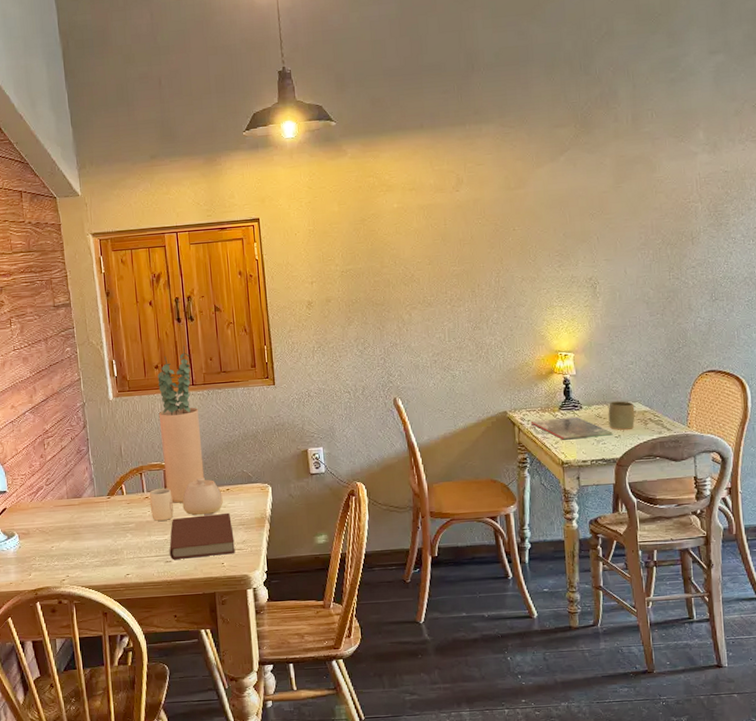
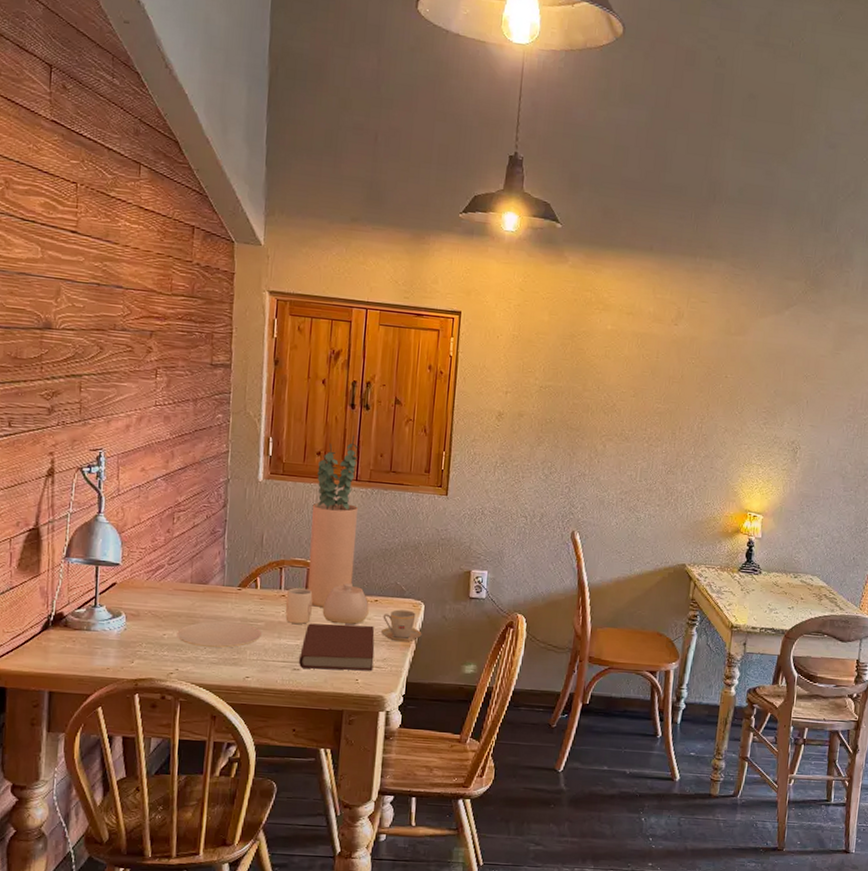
plate: none [63,527,134,553] -> present [177,621,261,648]
teacup: none [236,494,273,524] -> present [380,609,422,642]
magazine: present [530,416,613,440] -> none [707,578,787,606]
mug: present [608,401,635,431] -> none [784,571,813,603]

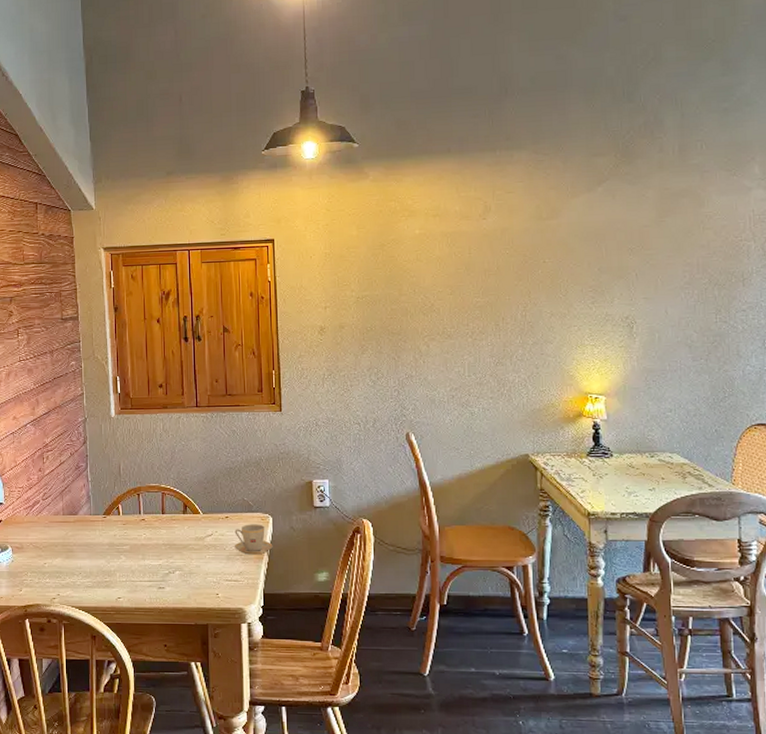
plate: present [177,621,261,648] -> none [55,548,127,573]
mug: present [285,587,313,624] -> none [145,511,170,545]
book: present [299,623,375,671] -> none [163,541,231,586]
vase: present [307,435,359,607] -> none [160,365,203,528]
sugar bowl: present [322,582,369,625] -> none [179,502,221,542]

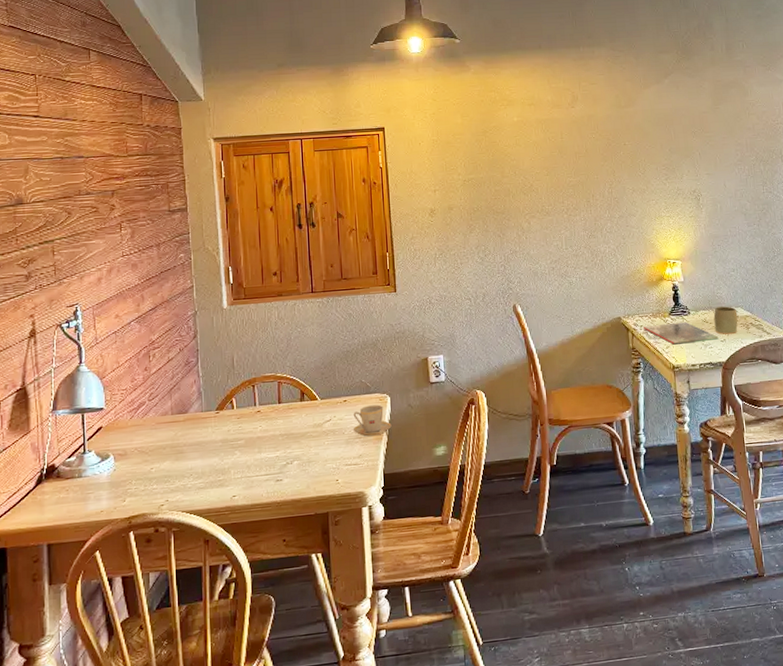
magazine: none [554,464,647,489] -> present [643,321,719,345]
mug: none [641,451,673,484] -> present [713,306,738,335]

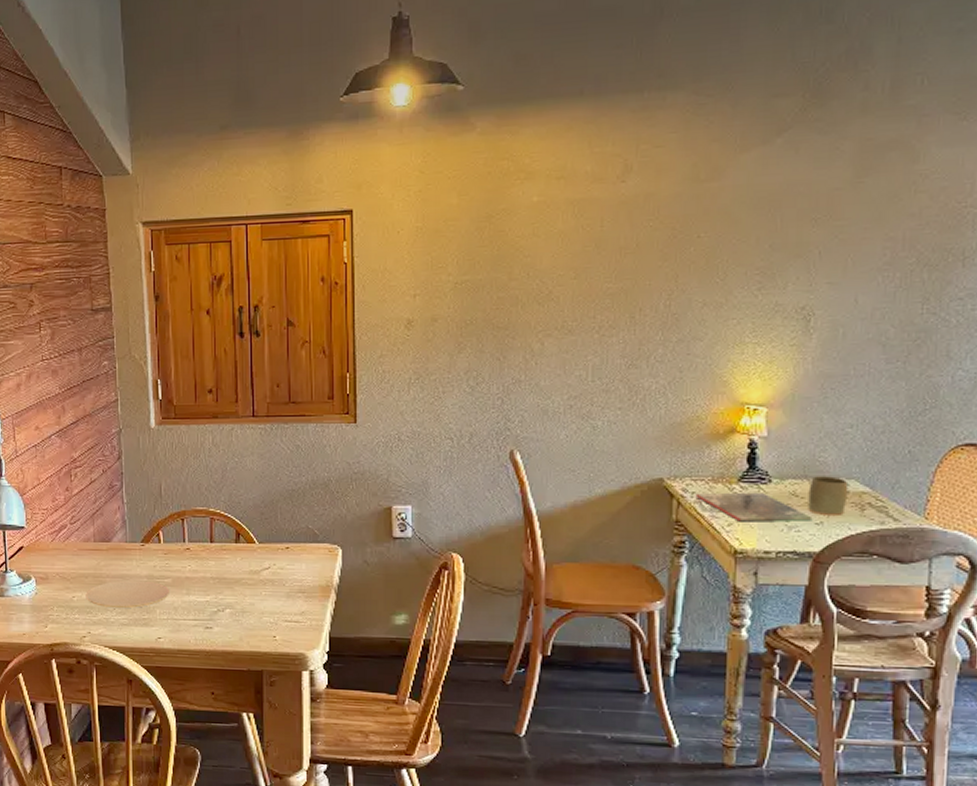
plate: none [163,444,243,475] -> present [86,580,169,609]
teacup: present [353,404,392,437] -> none [295,556,342,592]

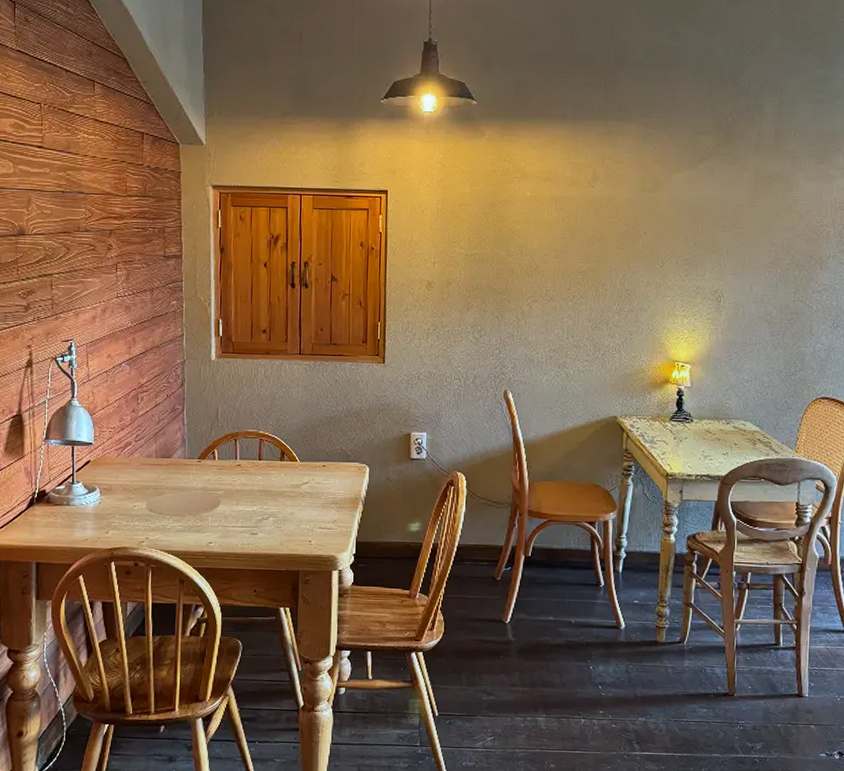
magazine: present [695,492,813,522] -> none [639,429,721,452]
mug: present [808,476,849,517] -> none [717,418,745,449]

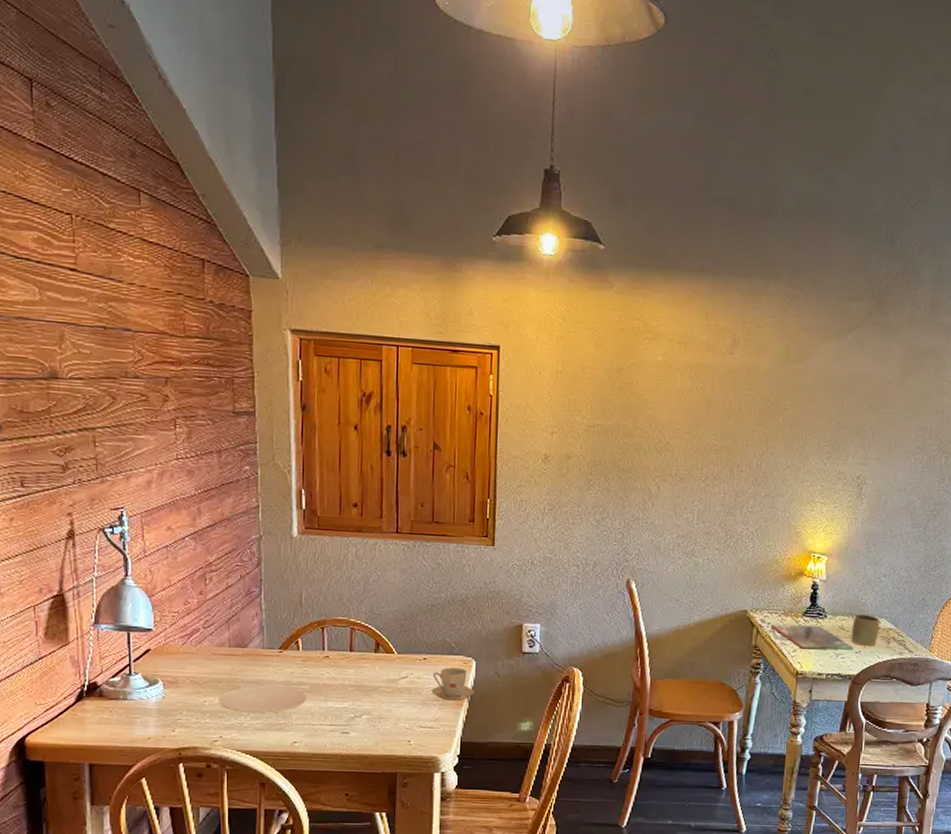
teacup: none [329,473,368,504] -> present [431,667,475,701]
magazine: none [639,429,721,452] -> present [770,624,854,650]
mug: none [717,418,745,449] -> present [851,614,880,647]

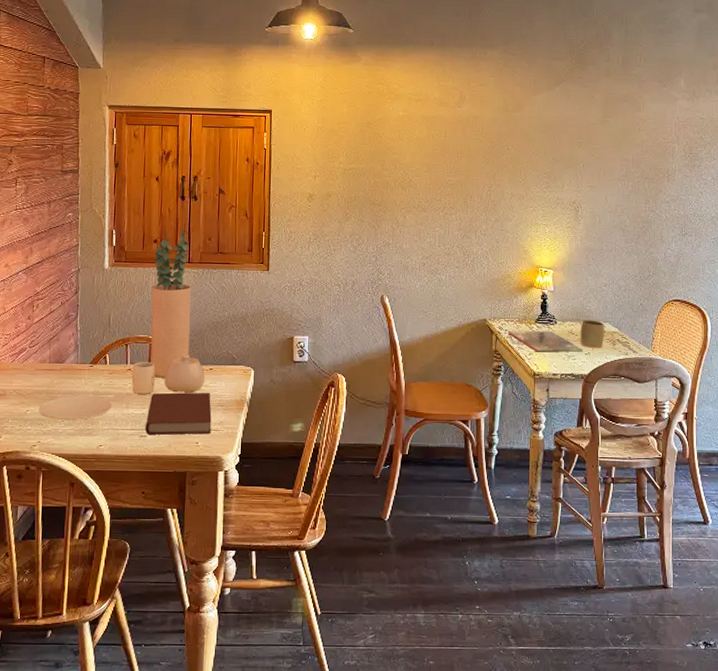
mug: none [329,647,358,686] -> present [131,361,155,394]
book: none [348,684,426,732] -> present [145,392,212,435]
vase: none [351,484,401,668] -> present [150,223,192,378]
sugar bowl: none [369,640,418,685] -> present [164,354,205,393]
teacup: present [431,667,475,701] -> none [216,376,253,406]

